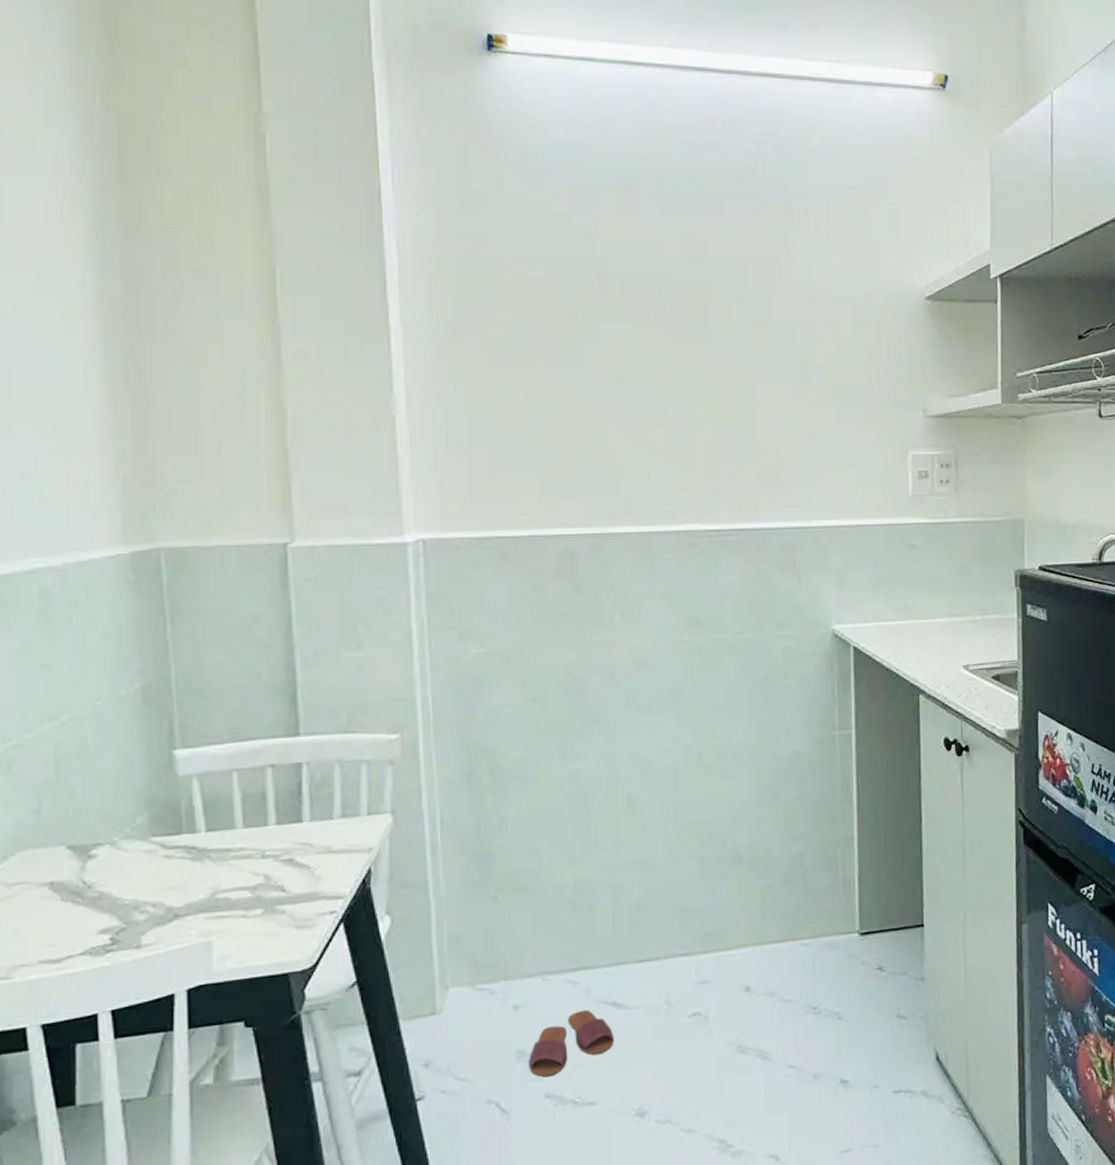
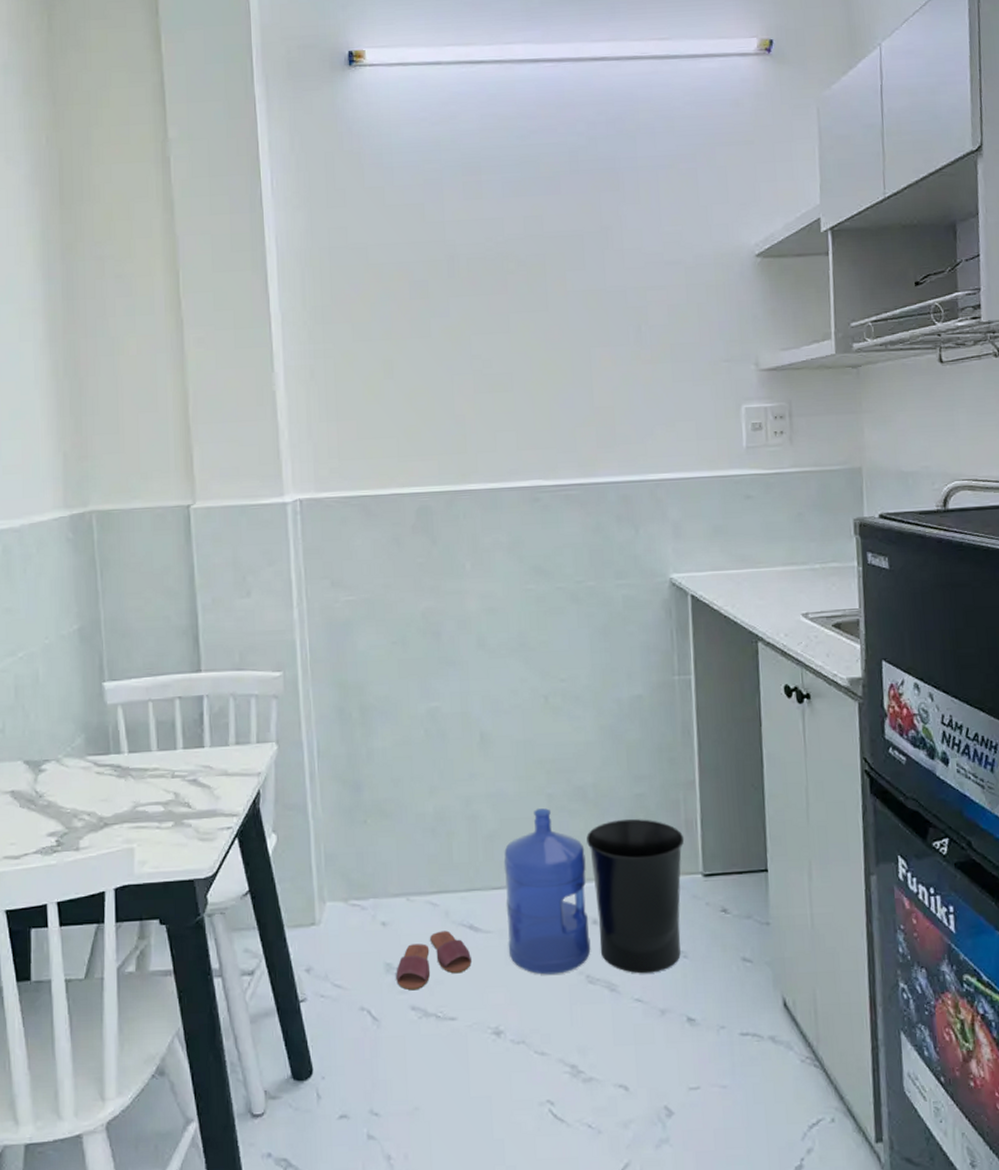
water jug: none [651,873,743,1048] -> present [503,808,591,975]
waste bin: none [740,879,842,1039] -> present [586,818,685,974]

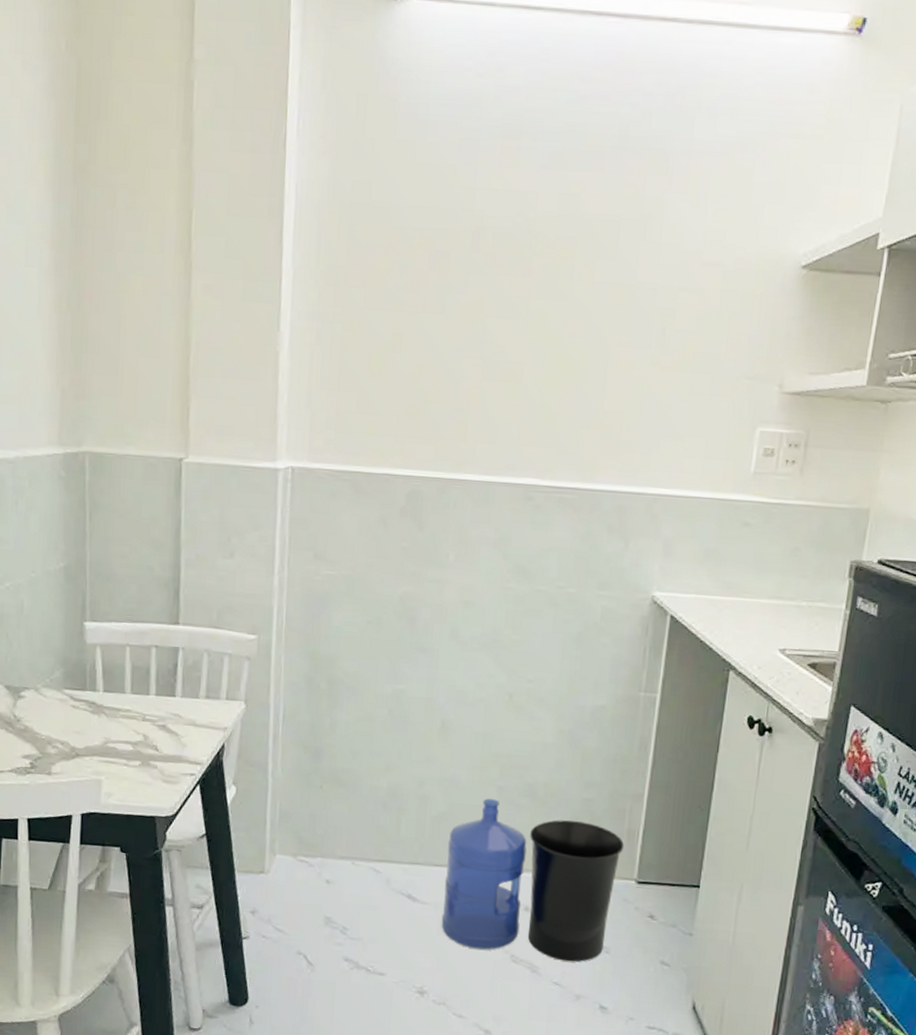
slippers: present [396,930,472,990] -> none [333,895,406,944]

